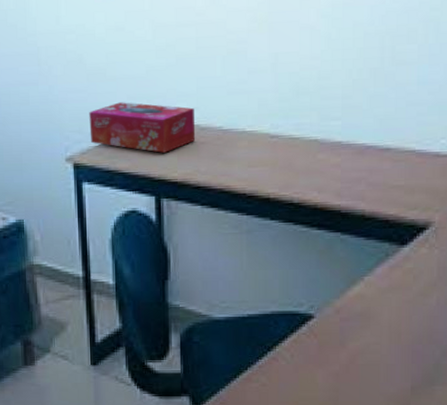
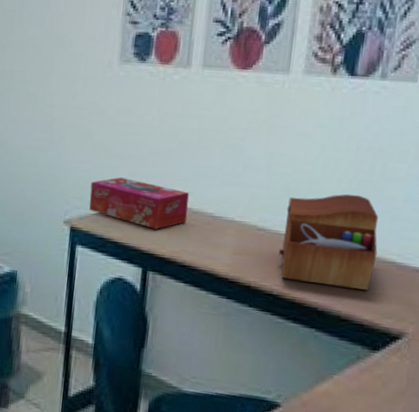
sewing box: none [295,84,396,185] -> present [279,194,379,290]

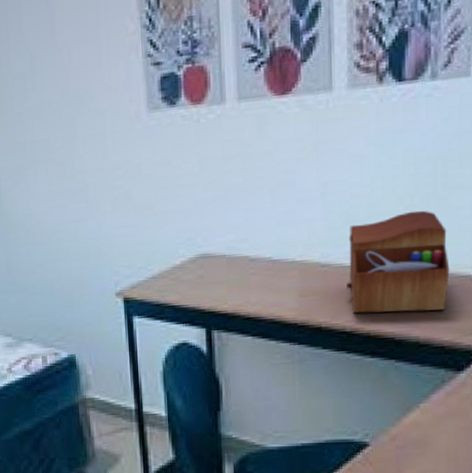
tissue box: present [89,177,189,229] -> none [138,235,245,285]

